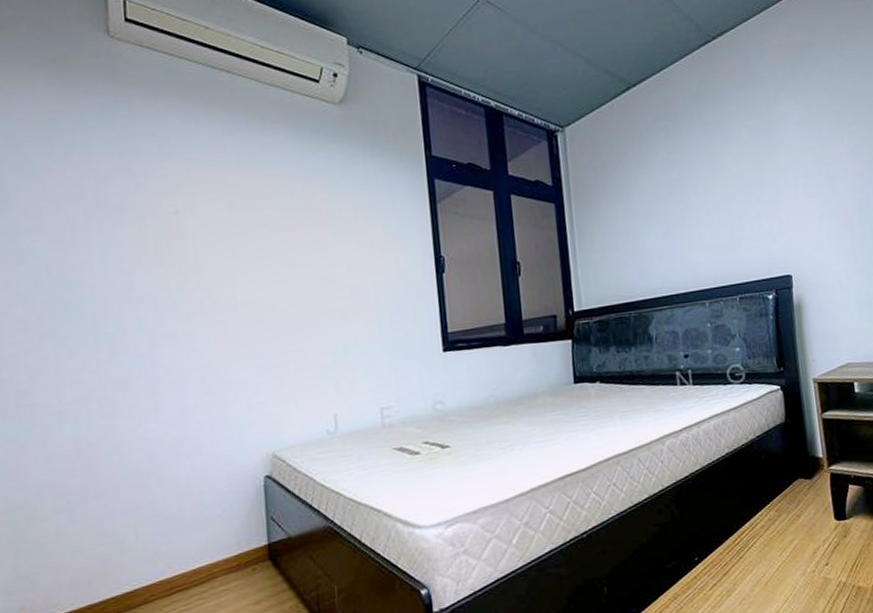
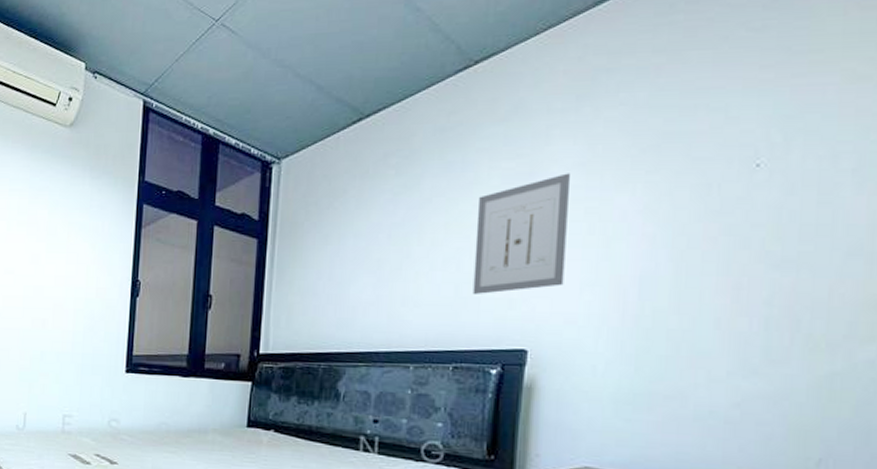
wall art: none [735,127,808,233] -> present [472,173,570,294]

